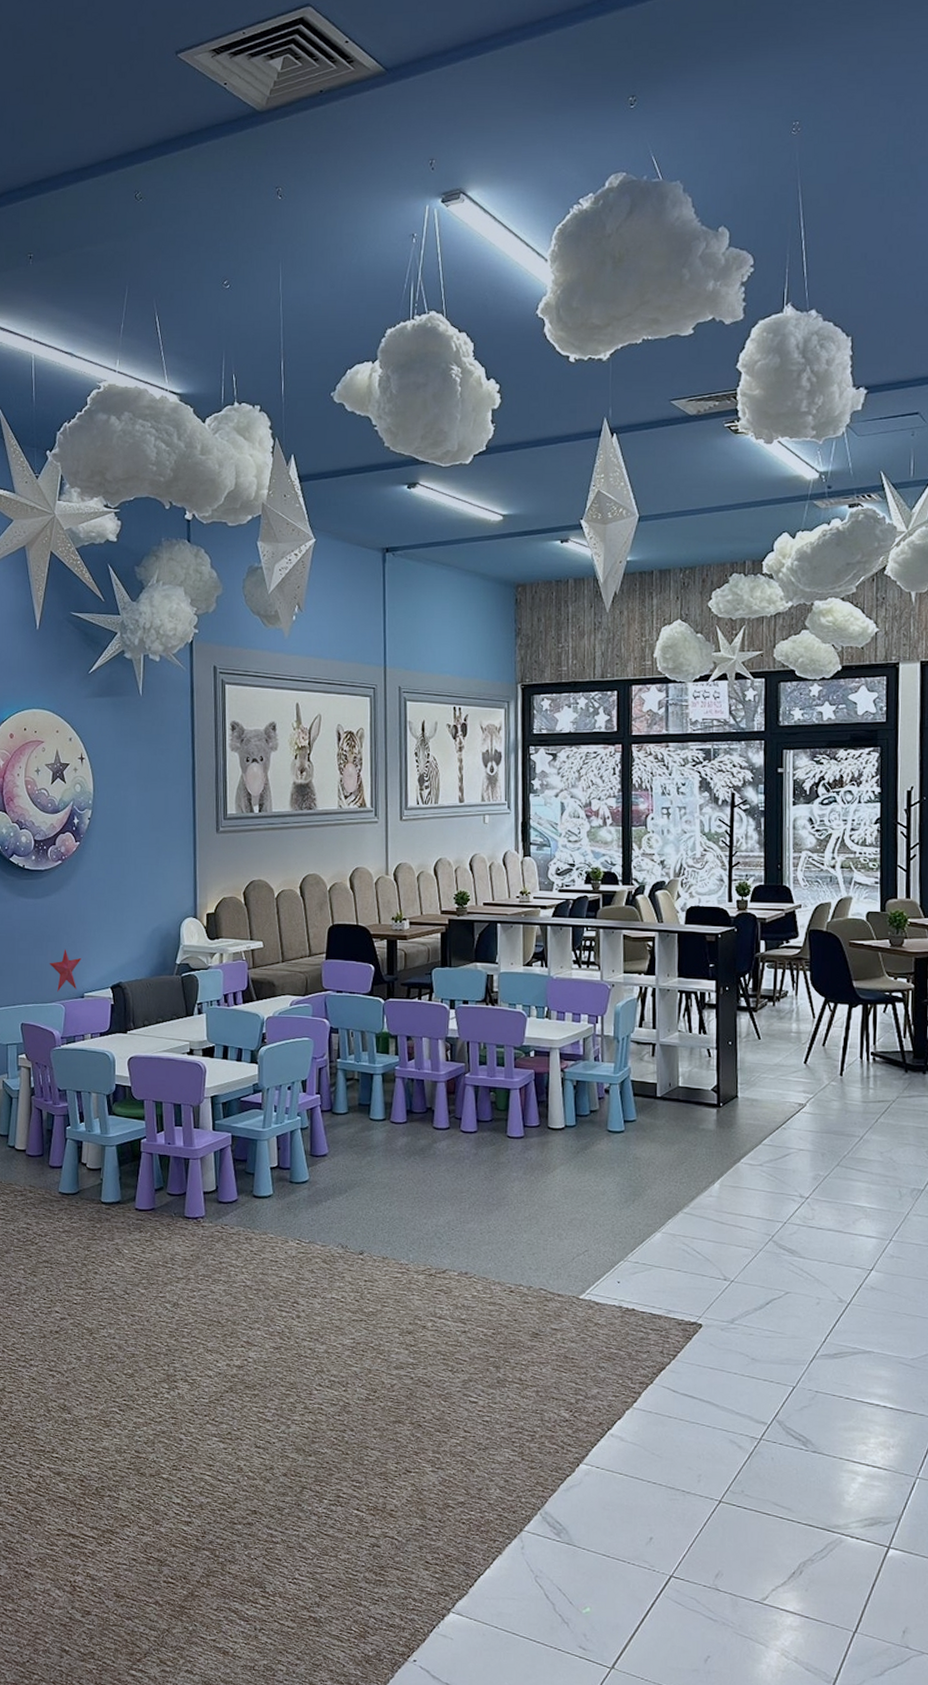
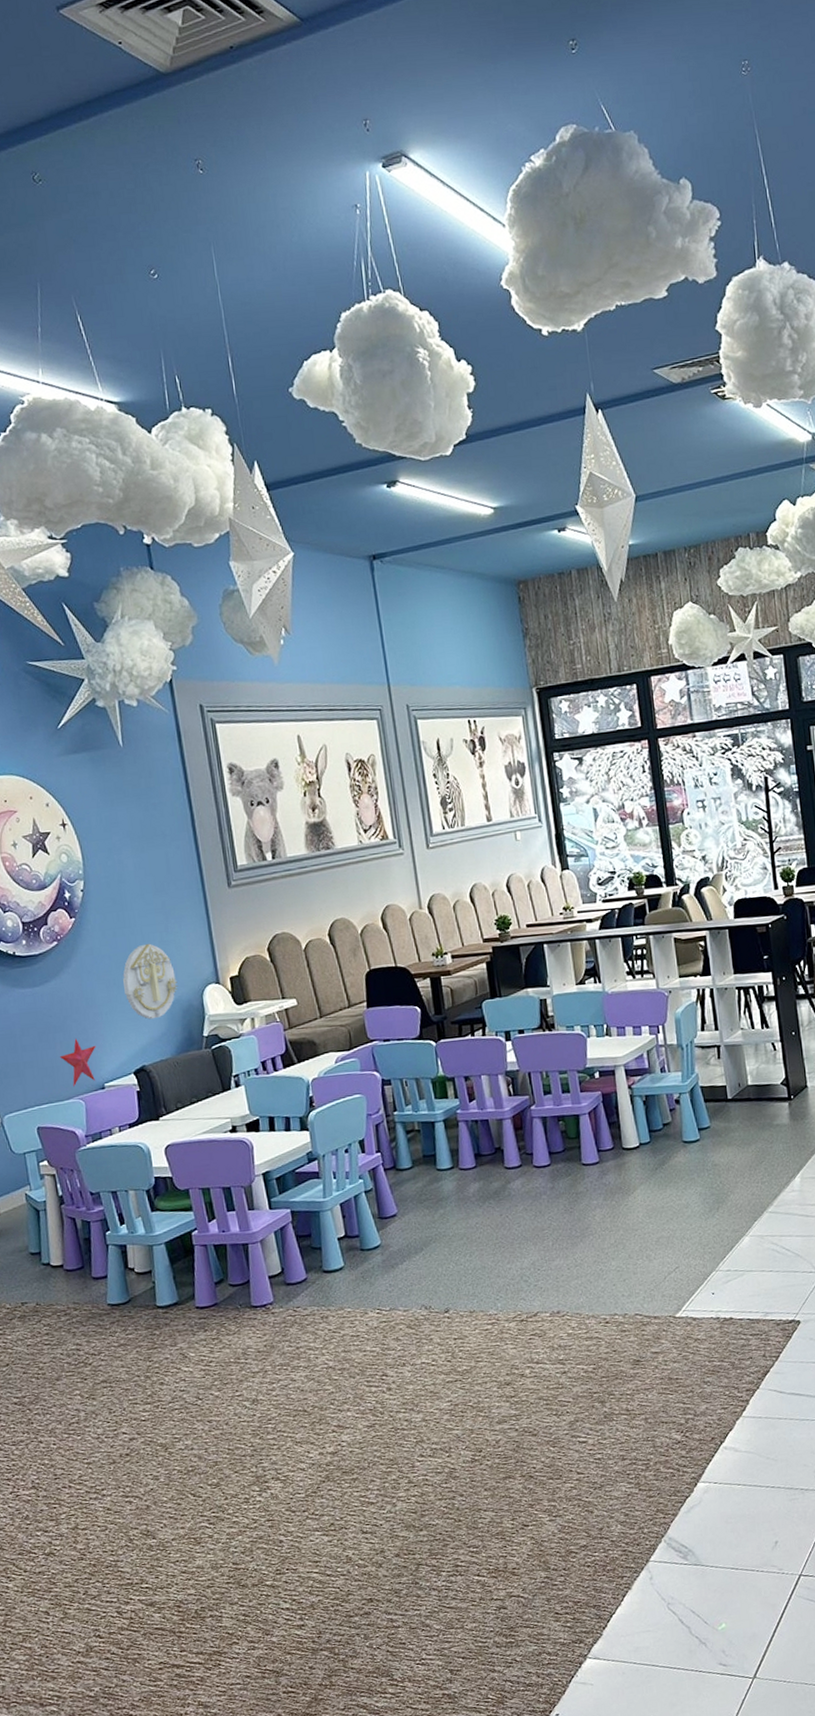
wall decoration: none [113,873,160,942] -> present [122,943,178,1020]

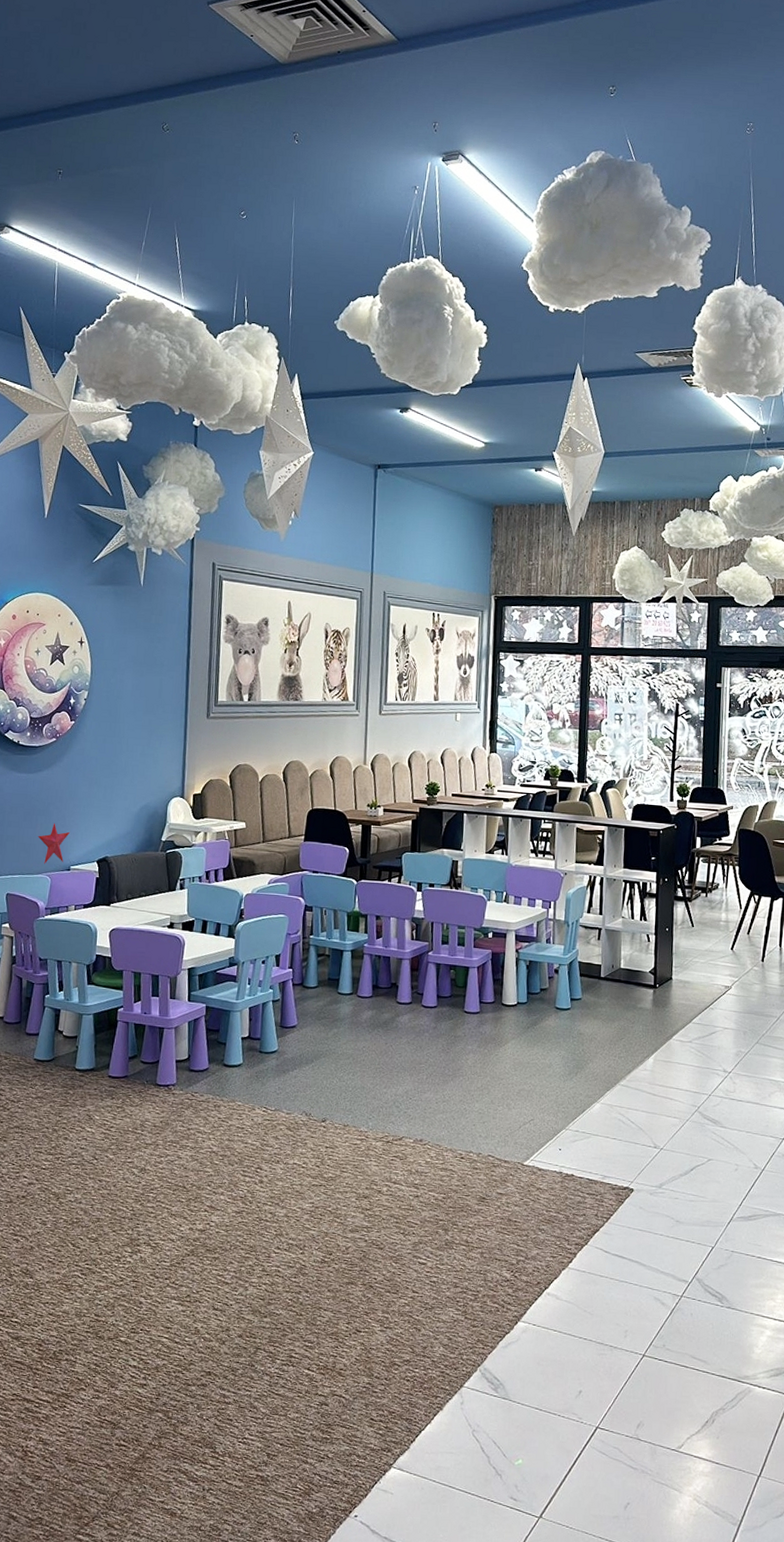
wall decoration: present [122,943,178,1020] -> none [103,753,149,818]

